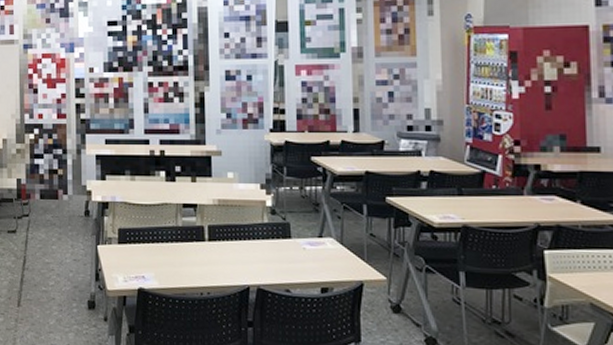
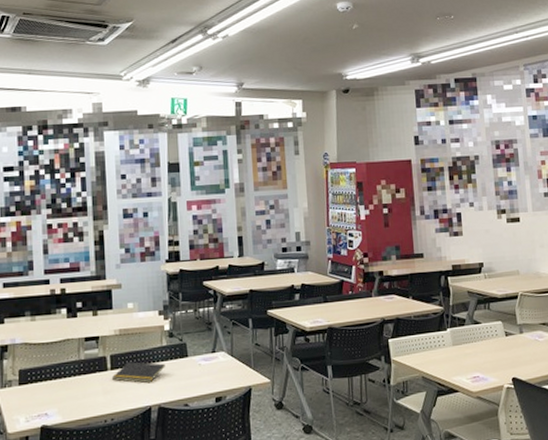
notepad: none [210,235,266,261] -> present [112,361,165,384]

